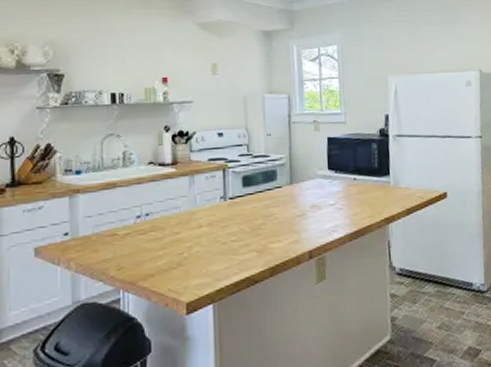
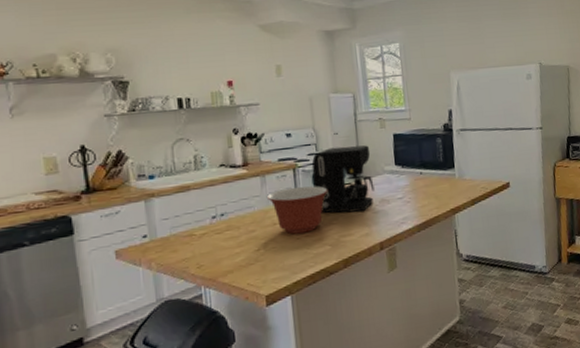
mixing bowl: none [195,188,258,238] -> present [267,186,328,234]
coffee maker: none [242,148,306,218] -> present [311,145,375,213]

